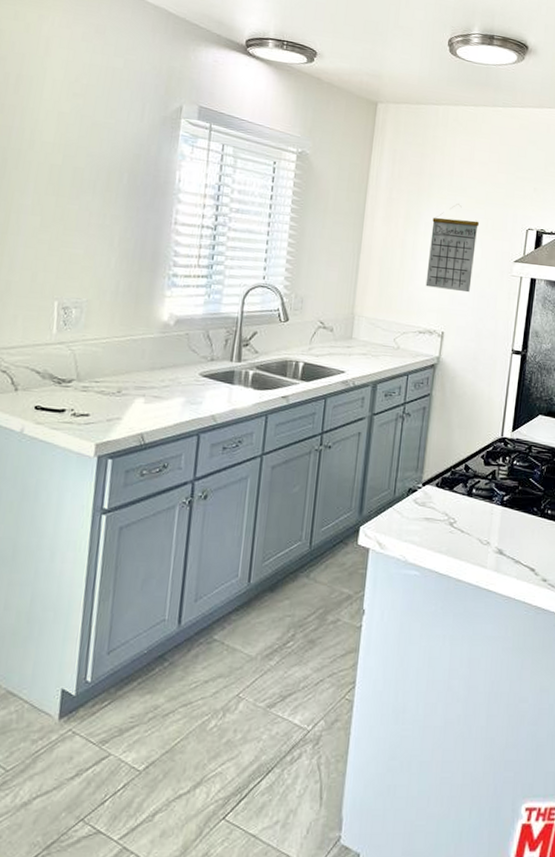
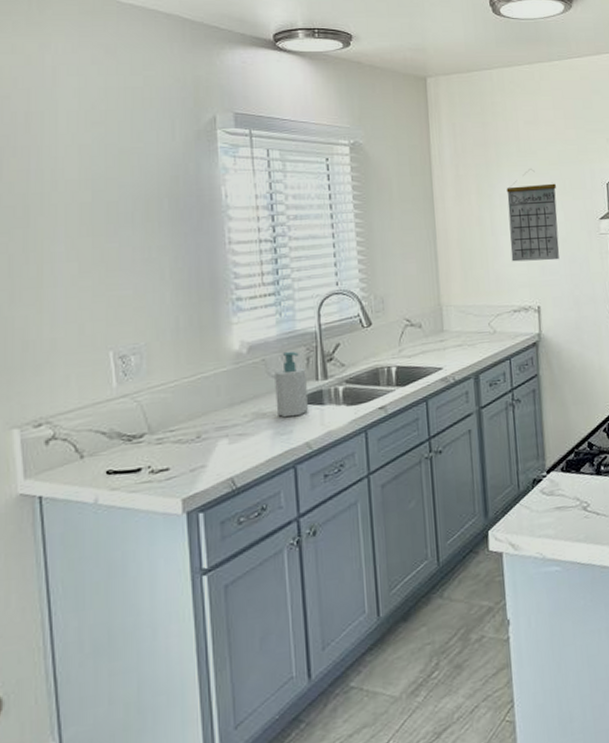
soap bottle: none [190,330,223,391] -> present [275,351,308,418]

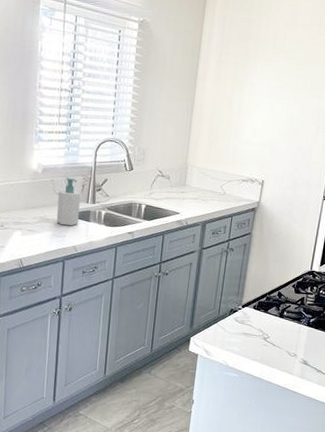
calendar: present [506,169,560,262] -> none [249,65,299,146]

